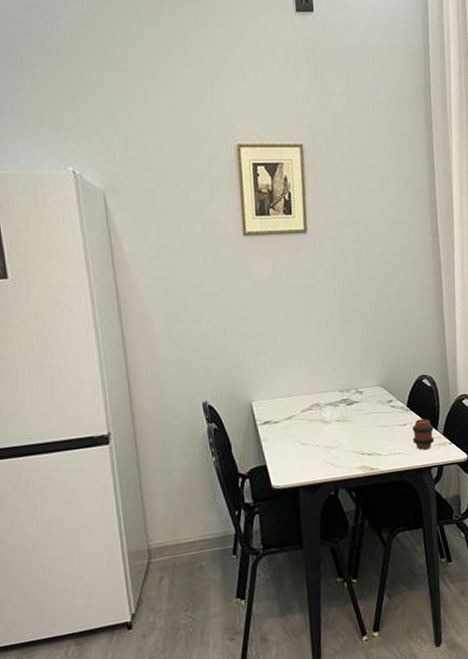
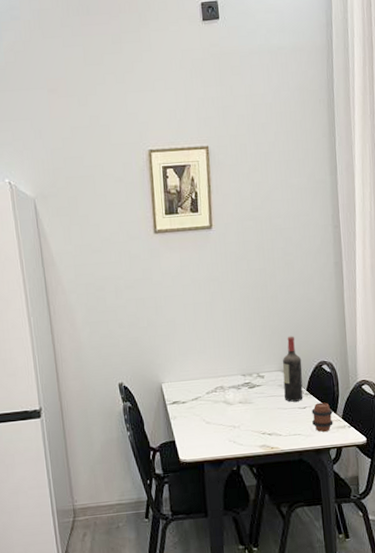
wine bottle: none [381,348,404,419] -> present [282,336,304,402]

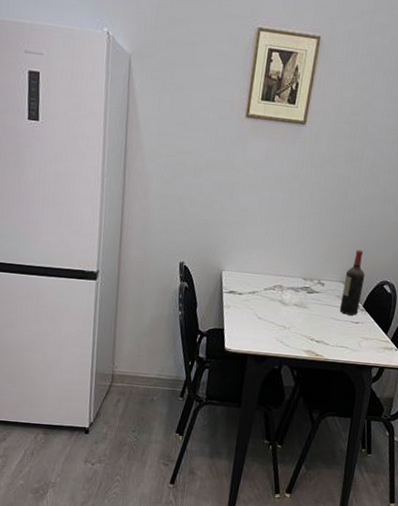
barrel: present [311,402,333,432] -> none [361,320,384,350]

